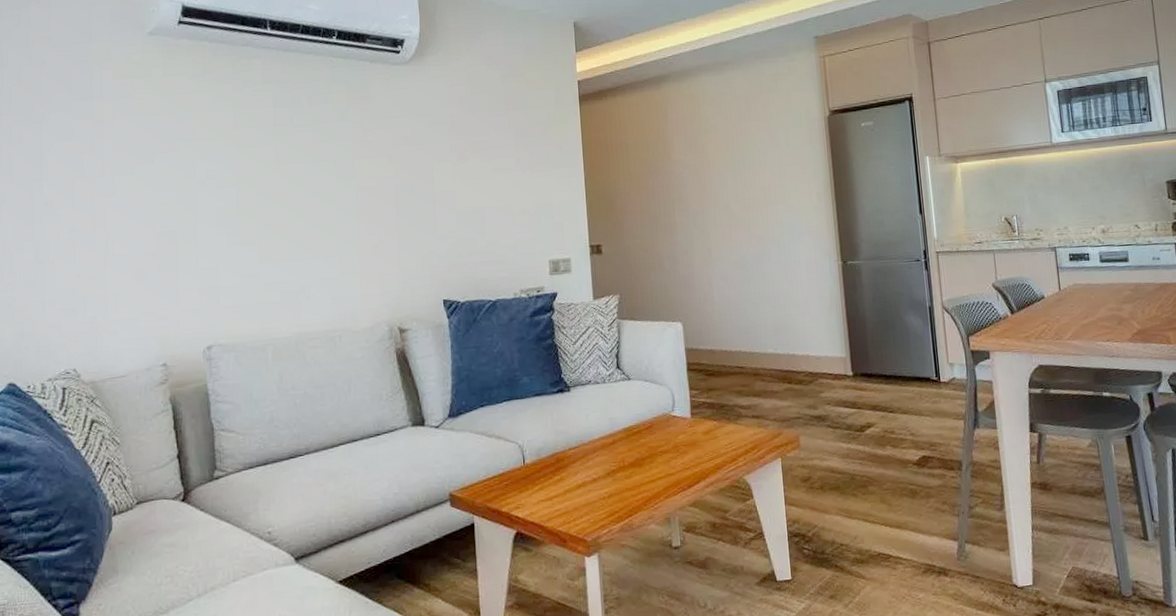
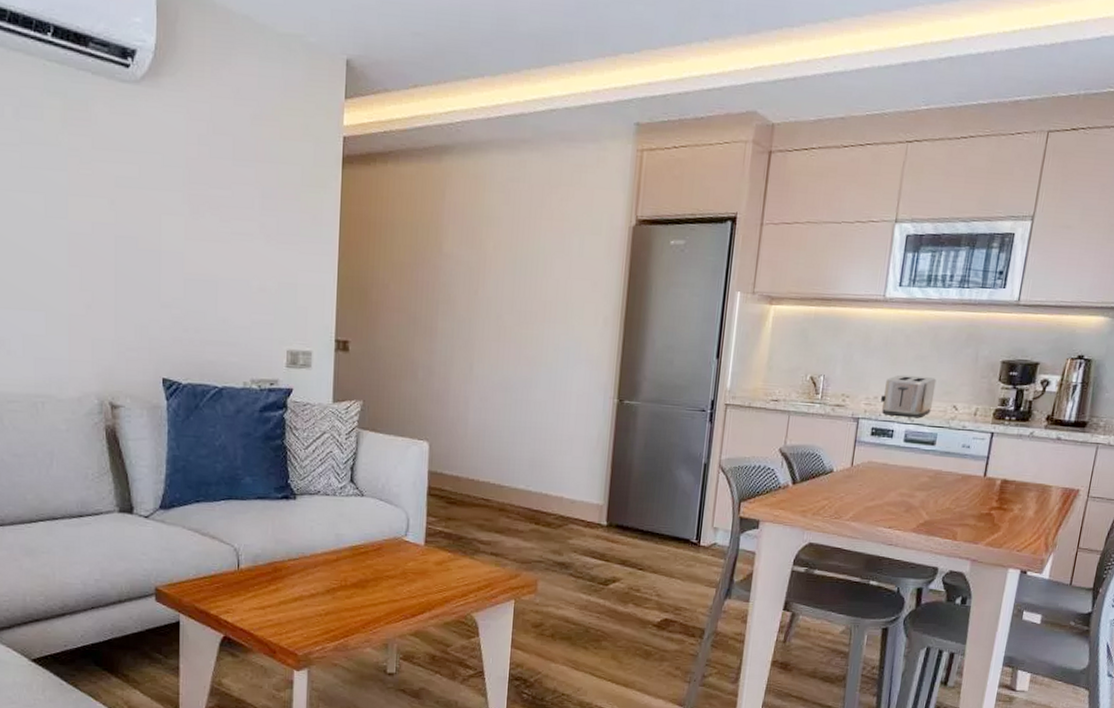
toaster: none [1069,204,1117,242] -> present [880,374,937,418]

